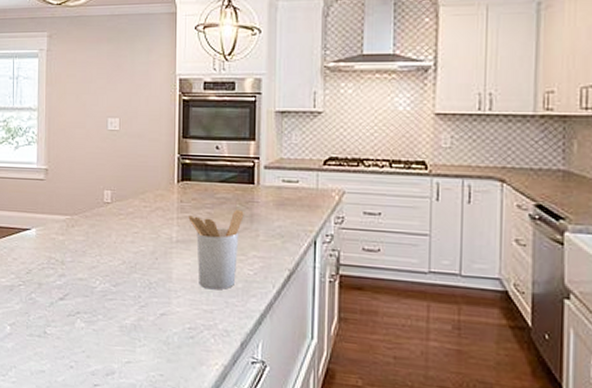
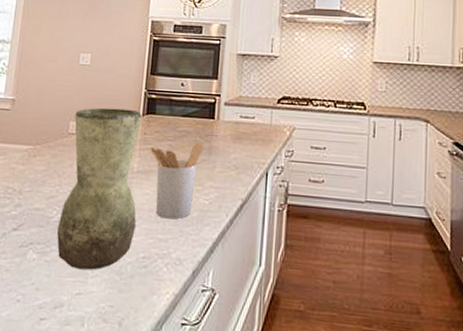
vase: none [101,175,179,340] -> present [57,108,142,270]

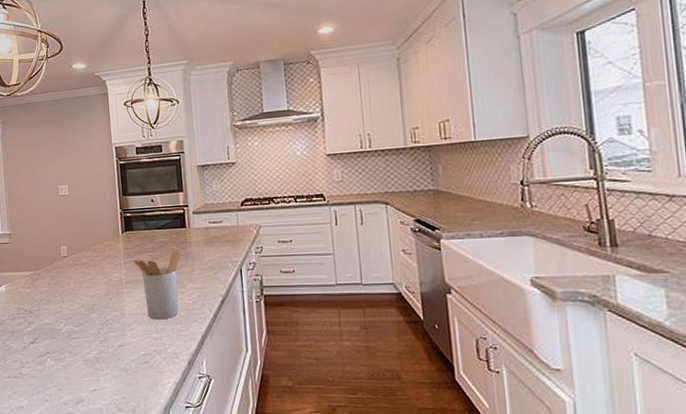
vase: present [57,108,142,270] -> none [64,229,133,370]

